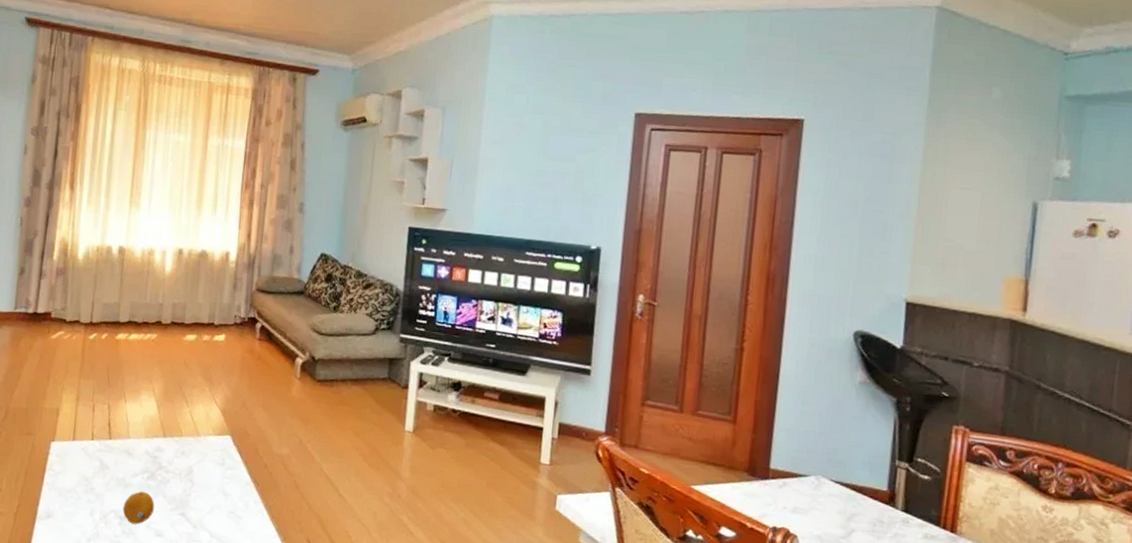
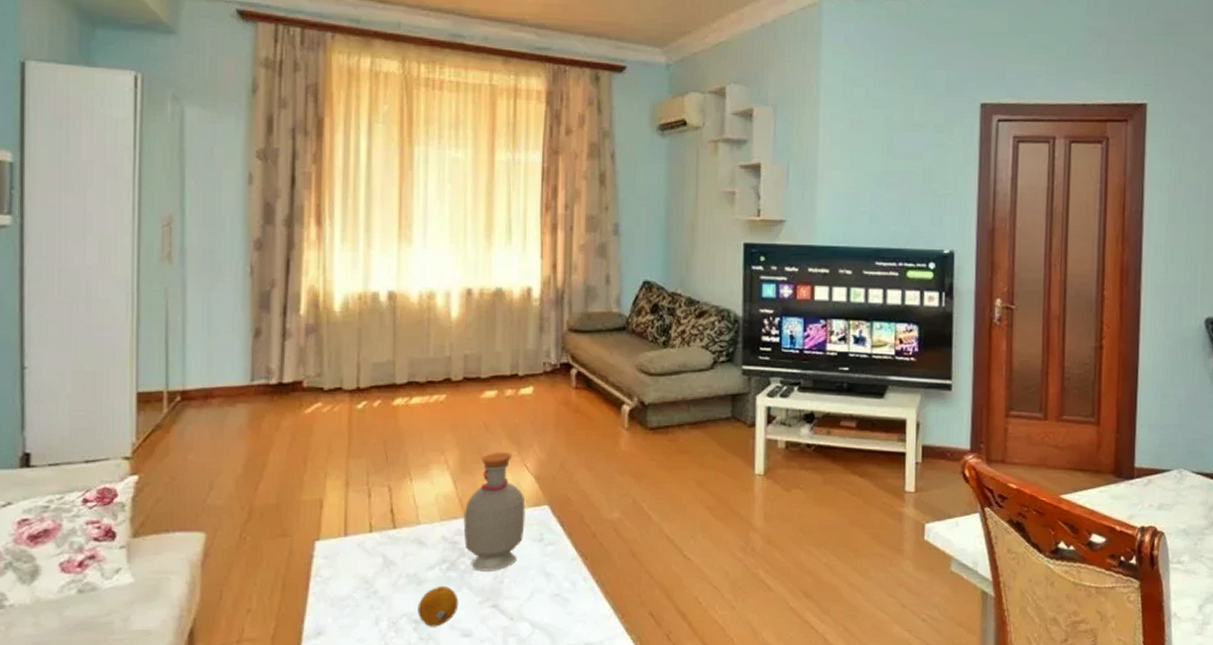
bottle: none [162,386,213,485] -> present [463,451,526,571]

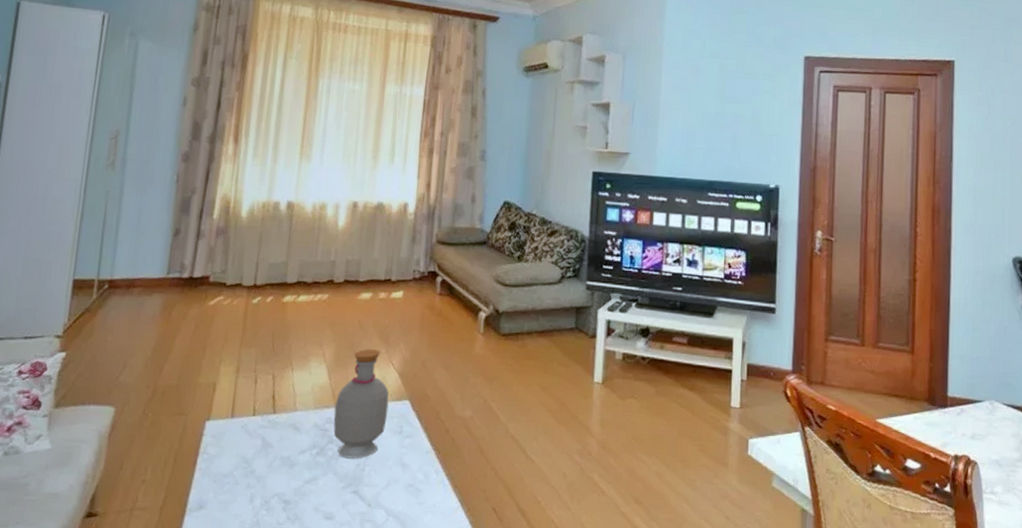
fruit: present [417,585,459,627] -> none [287,469,325,508]

